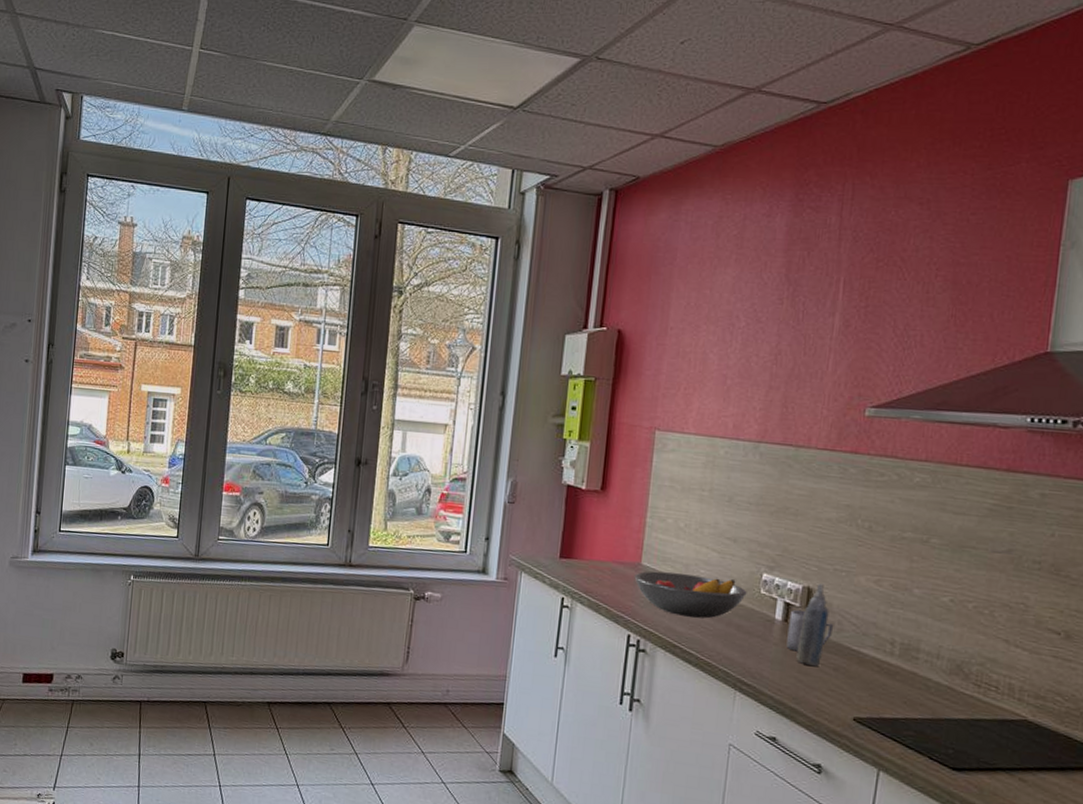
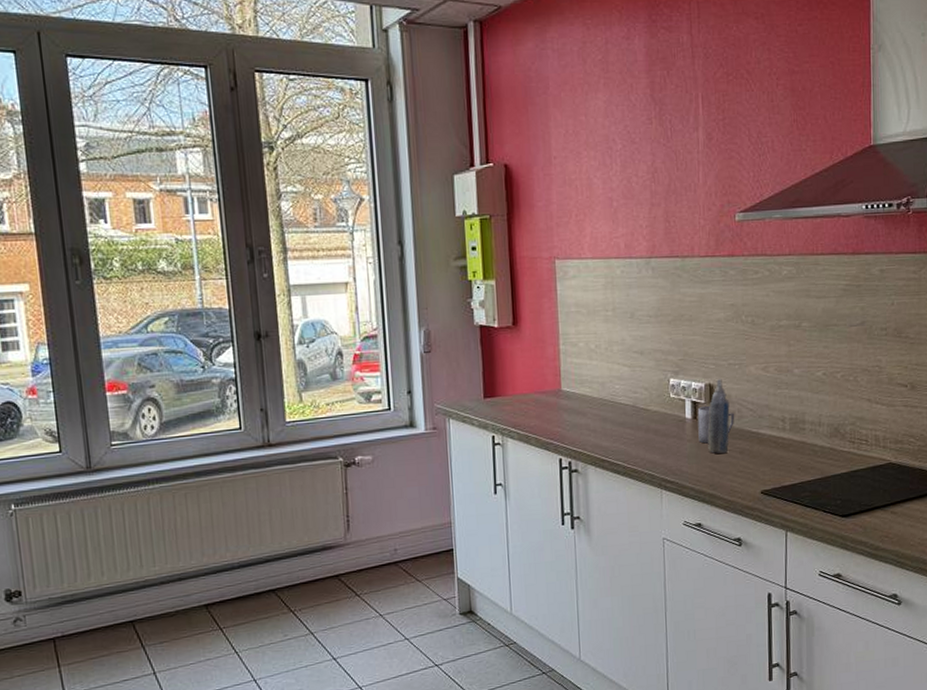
fruit bowl: present [634,571,747,619] -> none [557,389,659,432]

